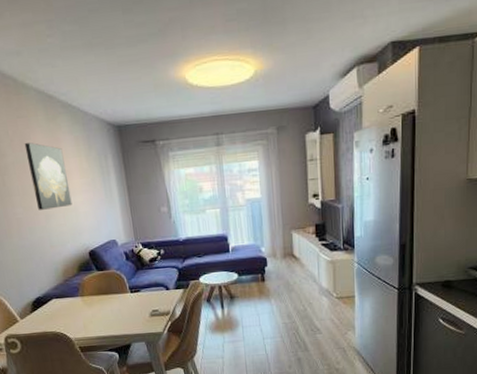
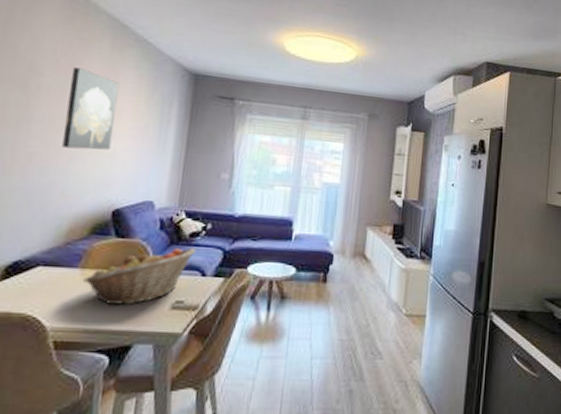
fruit basket: none [85,270,158,320] -> present [83,248,197,306]

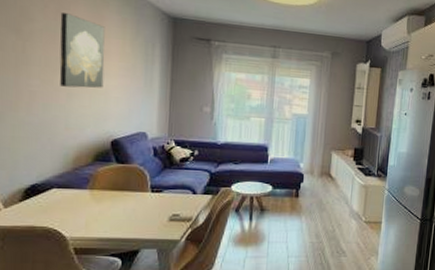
fruit basket: present [83,248,197,306] -> none [93,171,187,219]

